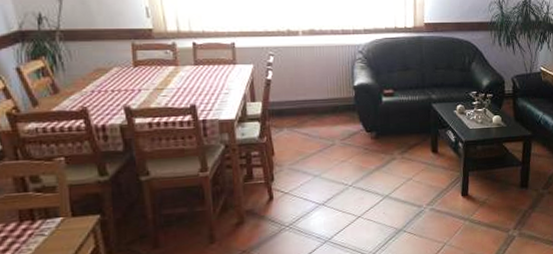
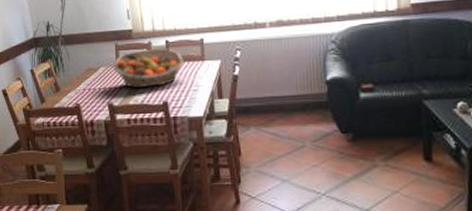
fruit basket: none [129,51,214,90] -> present [113,49,184,88]

